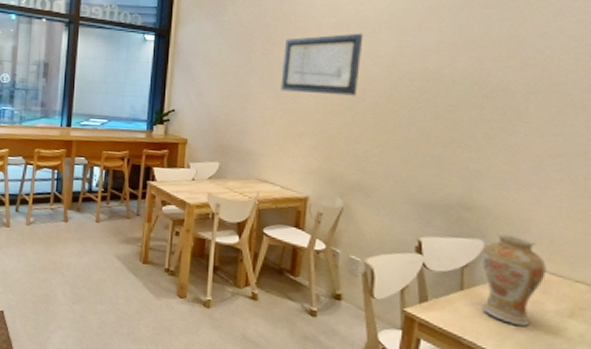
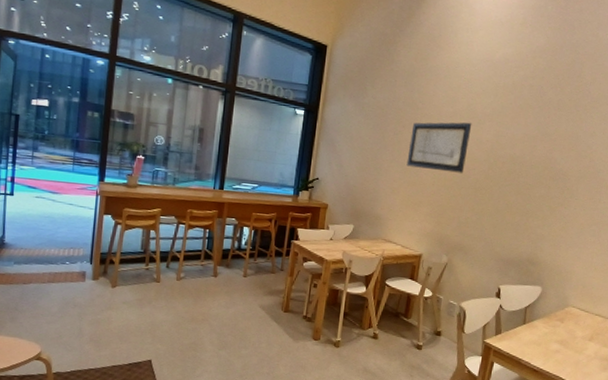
vase: present [481,232,547,326] -> none [536,281,579,348]

